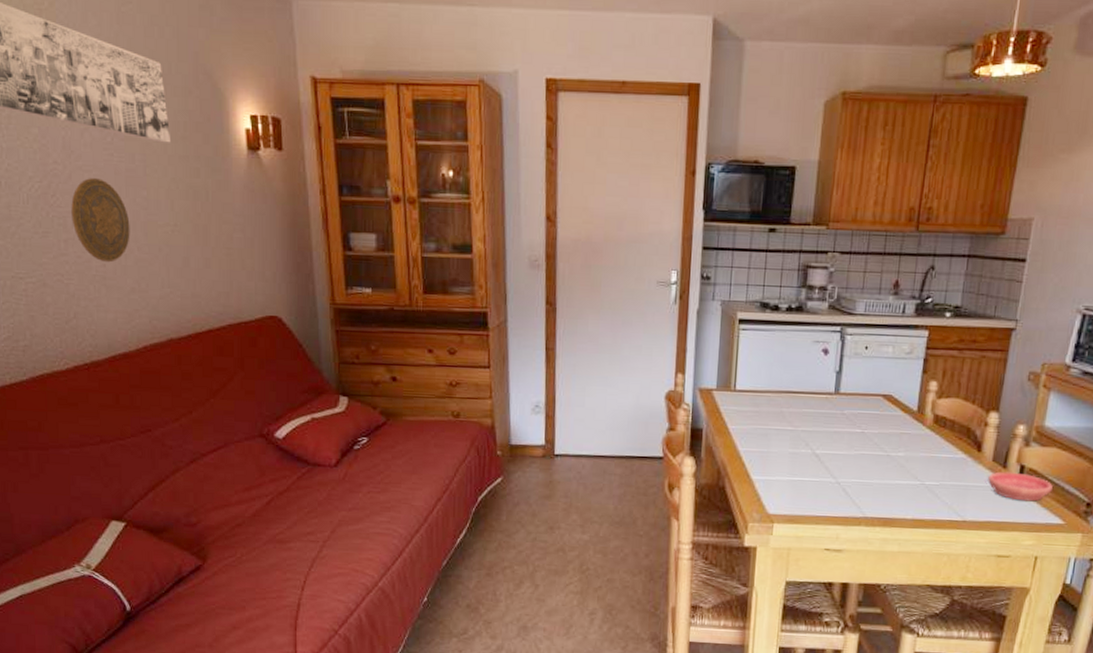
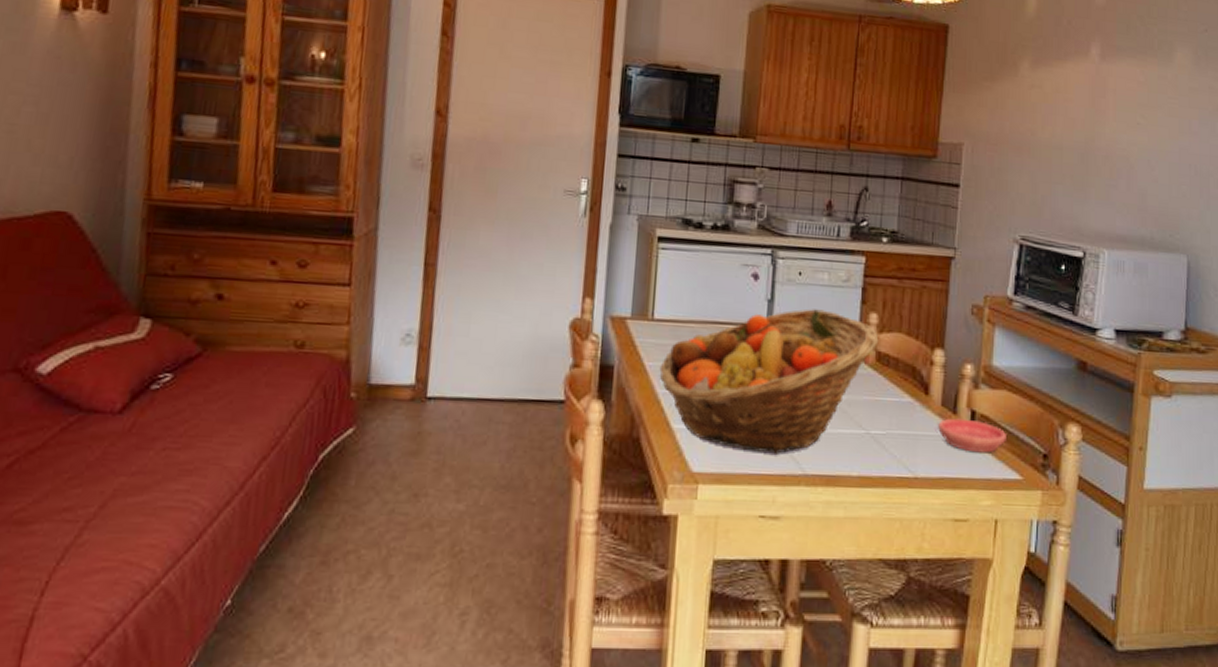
fruit basket: none [741,378,937,501] -> present [659,309,879,454]

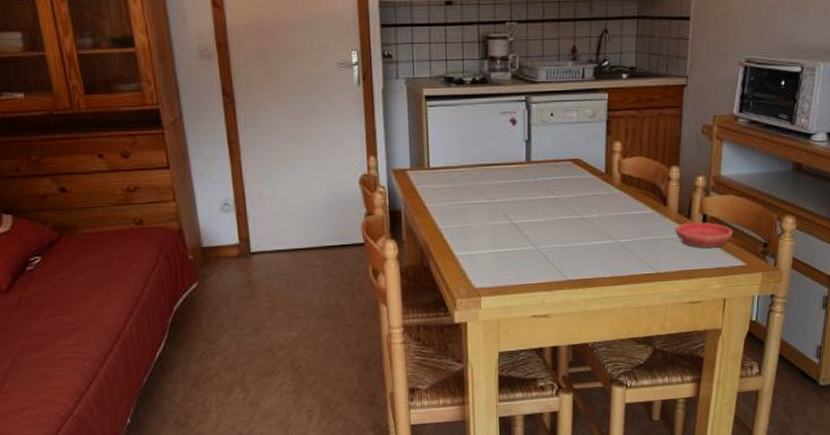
fruit basket: present [659,309,879,454] -> none [439,144,623,267]

